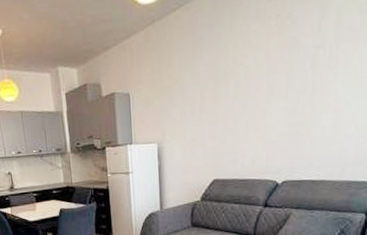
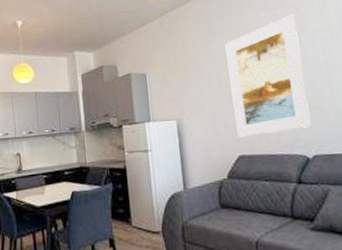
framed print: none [212,26,289,162] -> present [225,14,312,138]

